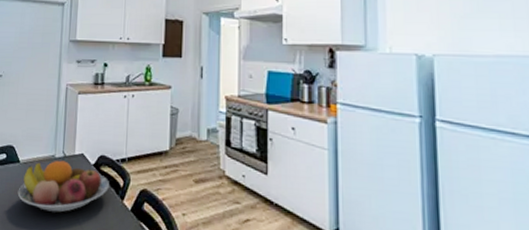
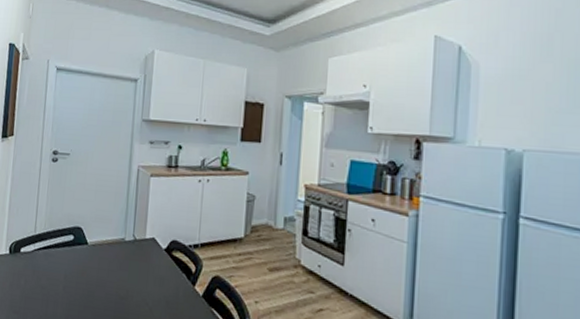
fruit bowl: present [17,160,109,213] -> none [85,243,181,296]

